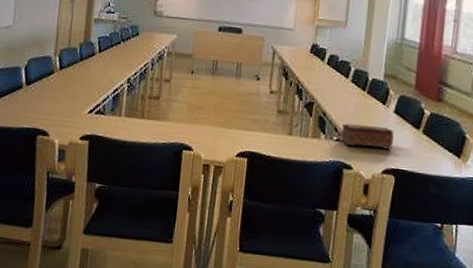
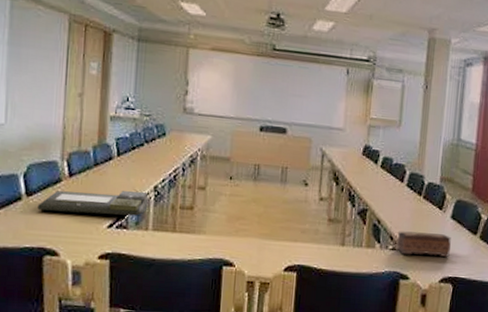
document tray: none [34,81,122,104] -> present [37,190,148,216]

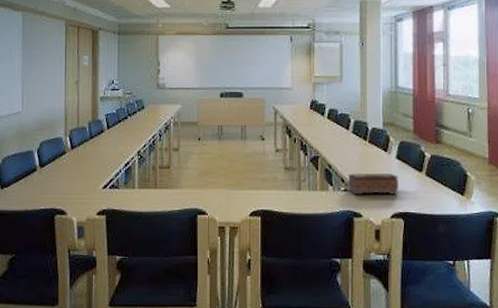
document tray: present [37,190,148,216] -> none [49,156,134,178]

